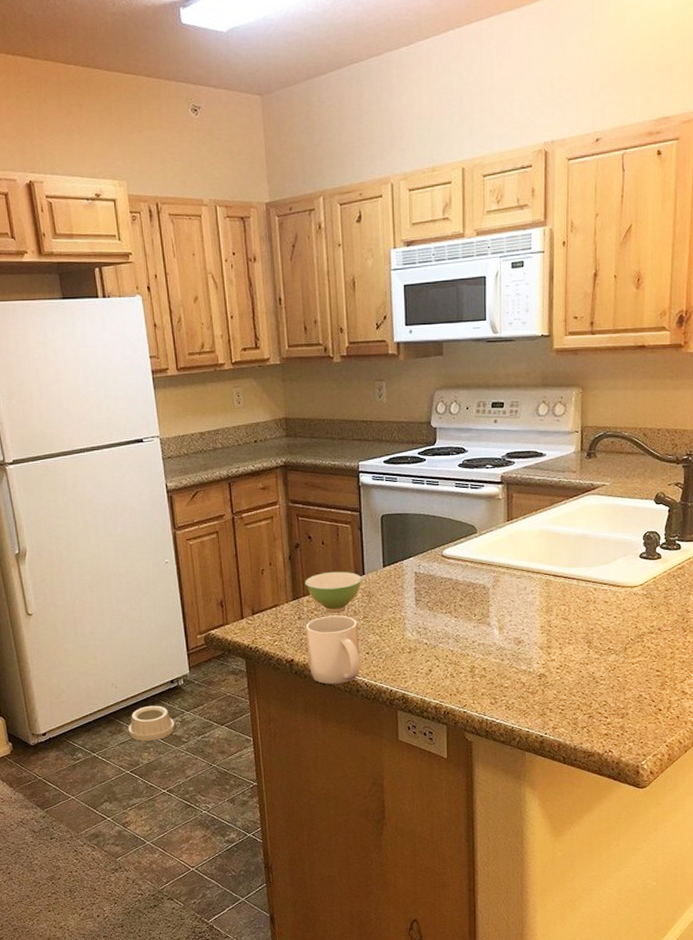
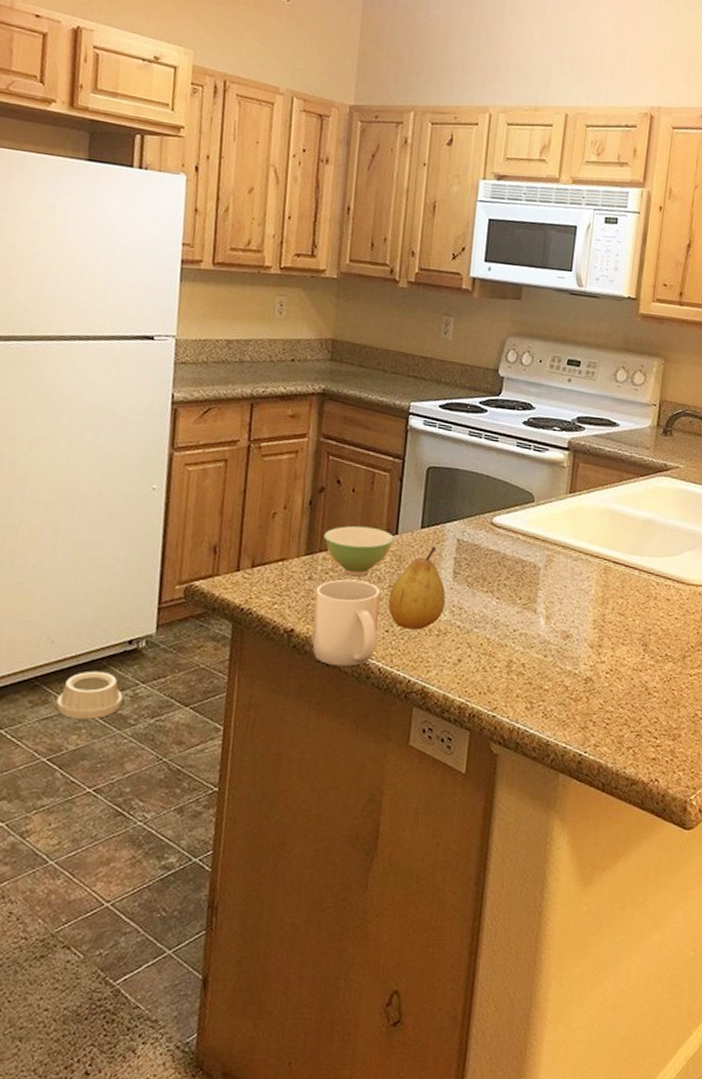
fruit: none [365,581,413,650] -> present [388,546,446,630]

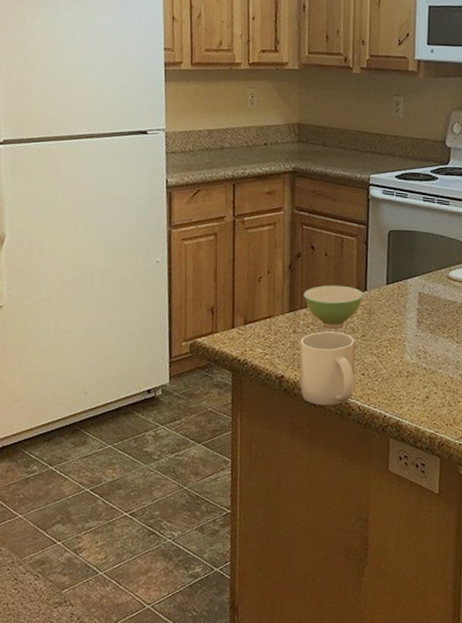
pet bowl: present [56,671,123,720] -> none [93,416,147,456]
fruit: present [388,546,446,630] -> none [362,300,412,372]

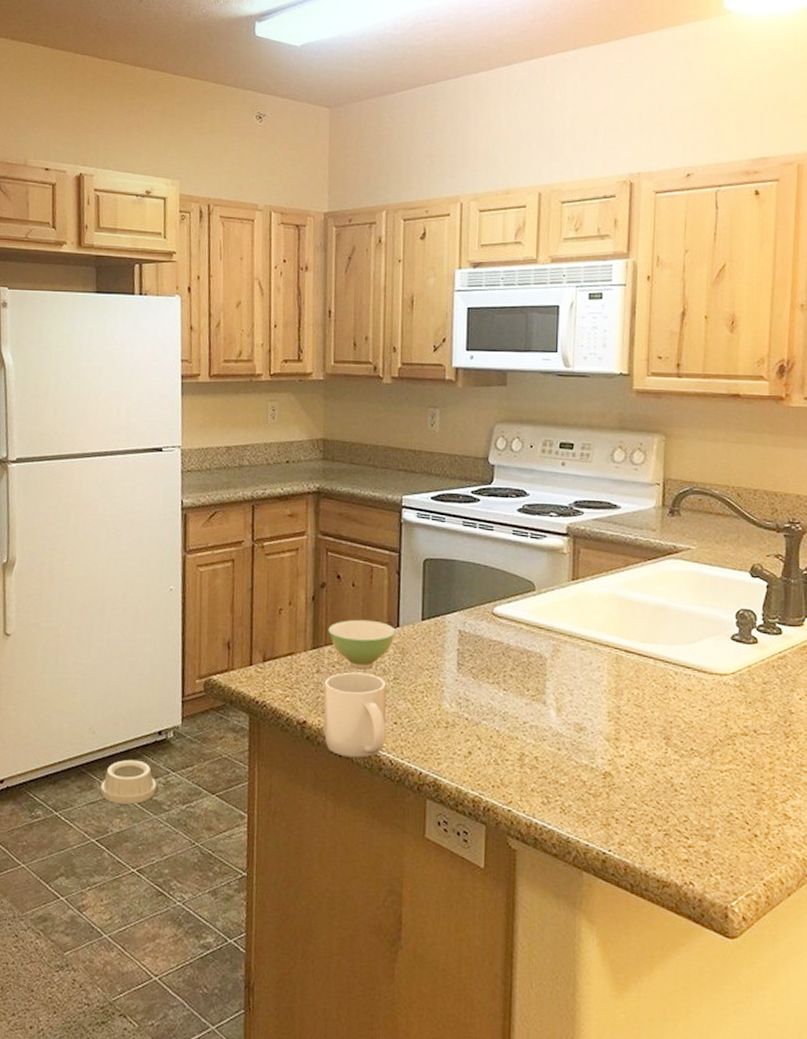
pet bowl: none [93,416,147,456] -> present [100,759,157,805]

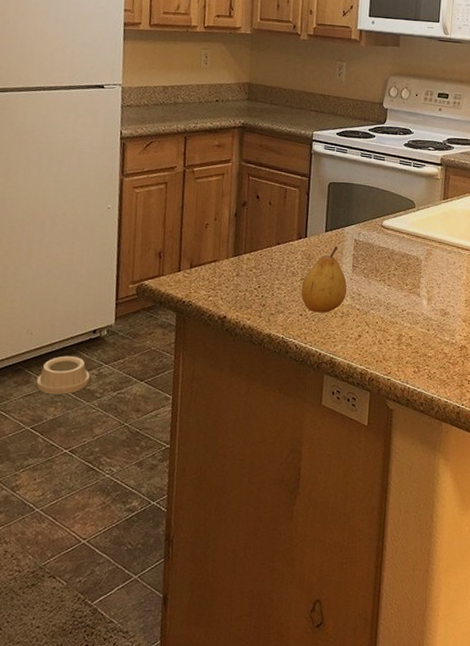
mug: present [323,672,387,759] -> none [240,275,295,345]
bowl: present [328,619,396,670] -> none [247,231,304,273]
fruit: none [394,638,452,722] -> present [301,246,347,313]

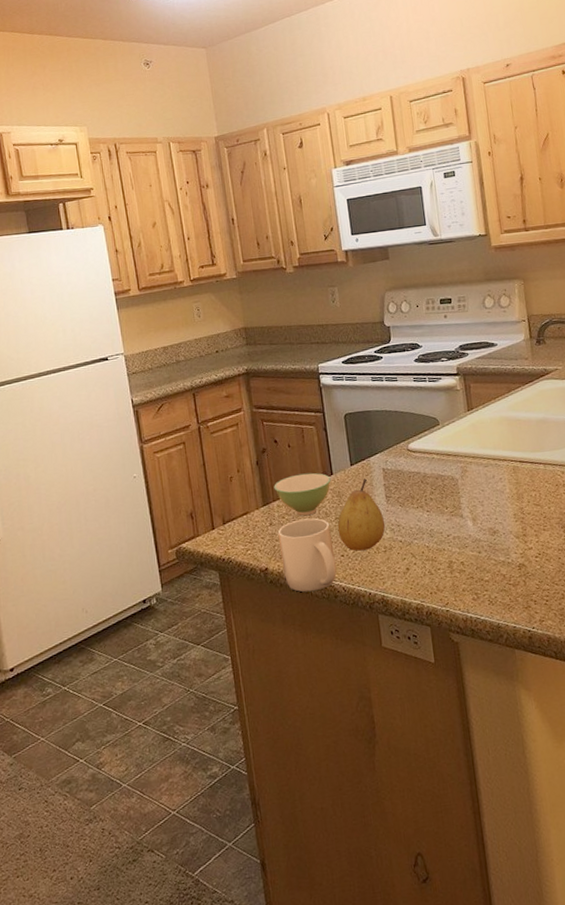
pet bowl: present [36,355,90,395] -> none [100,628,149,670]
mug: none [240,275,295,345] -> present [277,518,337,593]
bowl: none [247,231,304,273] -> present [274,473,331,517]

